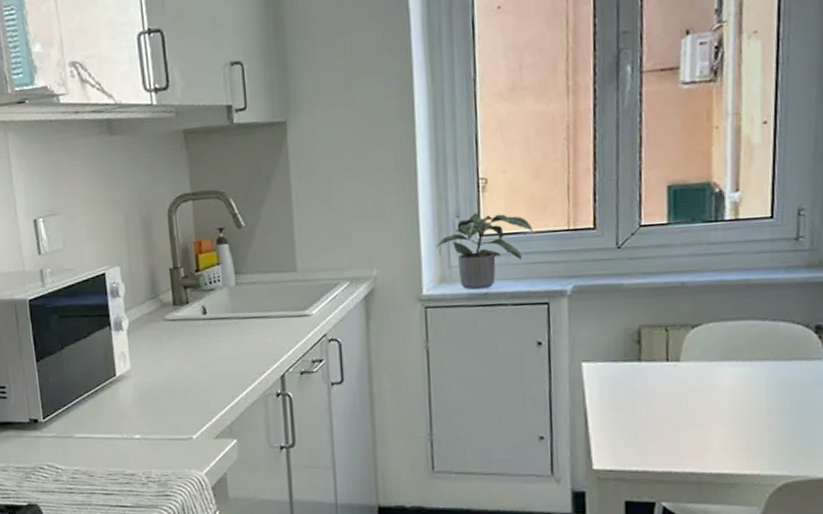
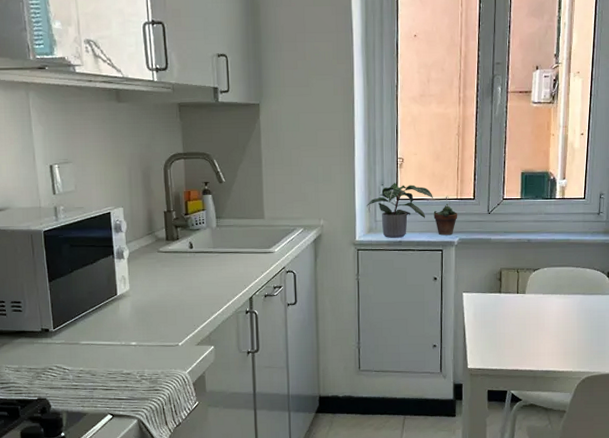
succulent plant: none [534,226,571,283] -> present [433,196,458,236]

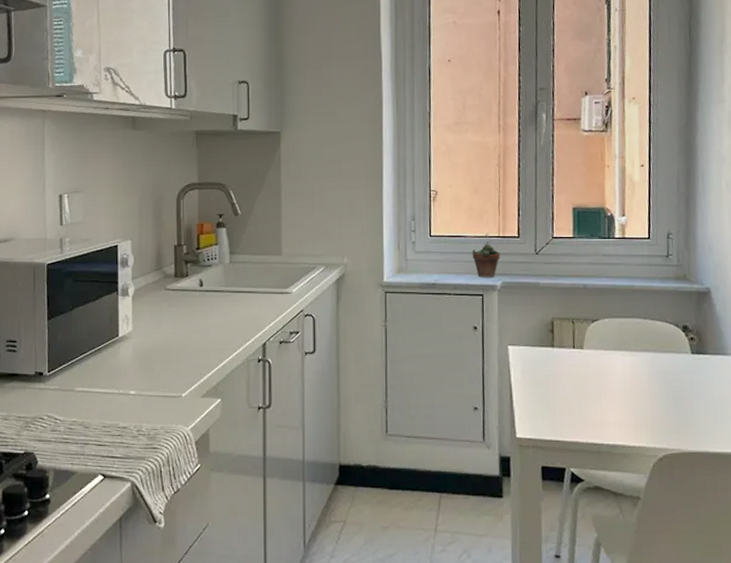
potted plant: present [367,183,433,239] -> none [396,218,471,281]

